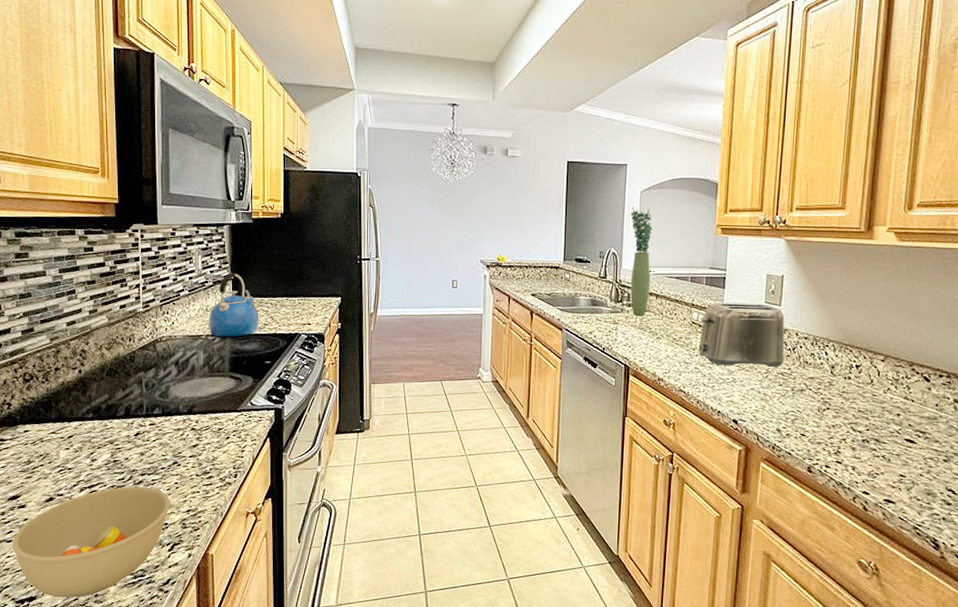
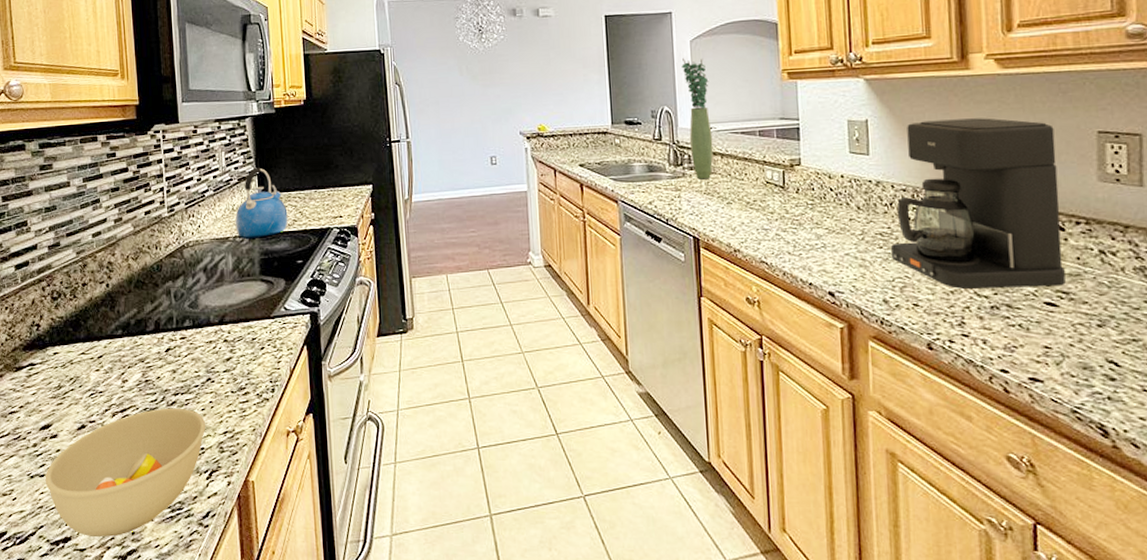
toaster: present [698,302,785,368] -> none [776,154,882,230]
coffee maker: none [788,280,934,427] -> present [890,118,1066,290]

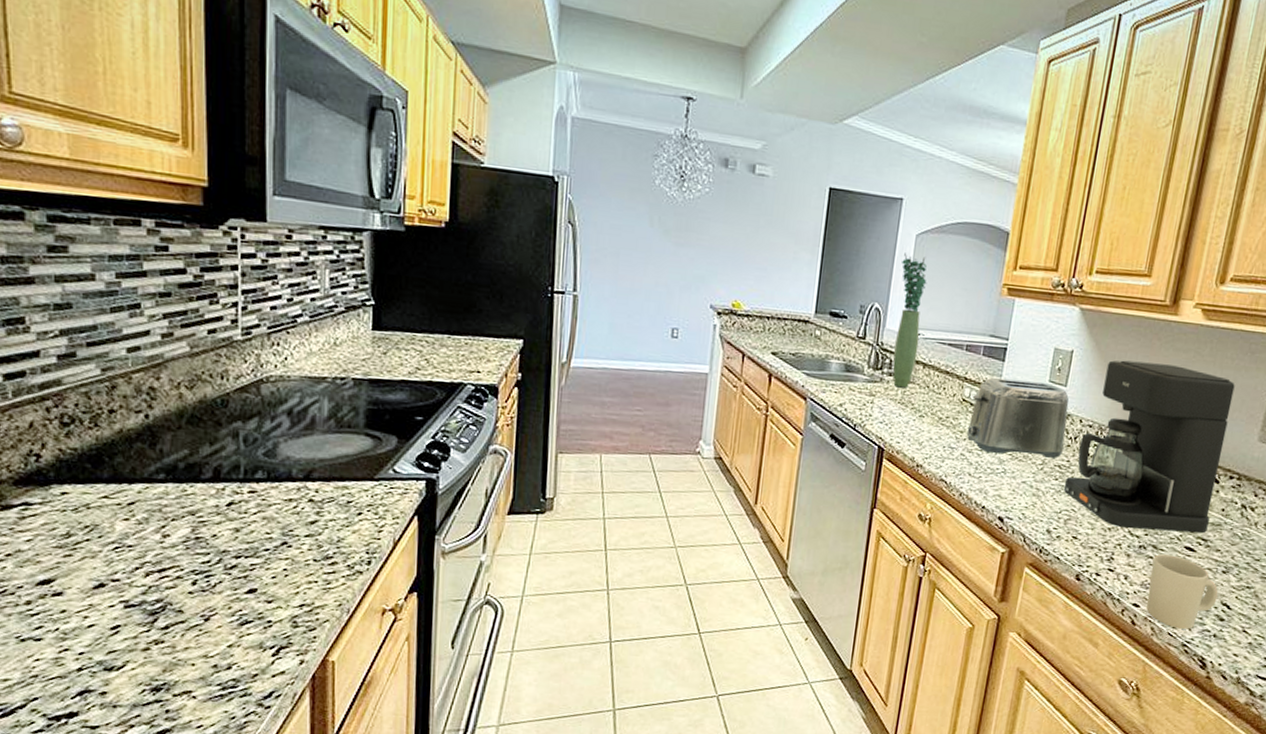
soup bowl: present [45,408,206,537] -> none [42,571,276,714]
kettle: present [235,167,288,239] -> none [336,296,409,384]
toaster: none [776,154,882,230] -> present [966,378,1069,459]
mug: none [1010,313,1100,393] -> present [1146,554,1218,629]

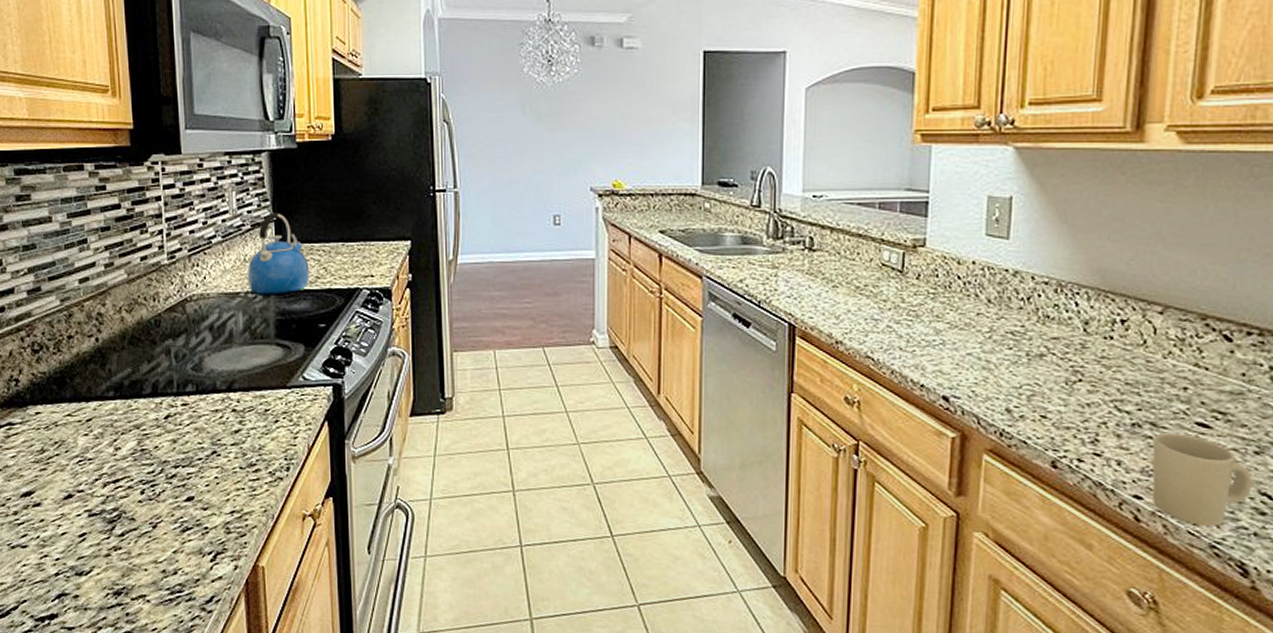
kettle: none [336,296,409,384] -> present [247,212,310,296]
vase: present [892,253,927,388] -> none [793,109,824,257]
toaster: present [966,378,1069,459] -> none [891,236,1016,325]
coffee maker: present [1063,360,1235,534] -> none [1021,202,1237,406]

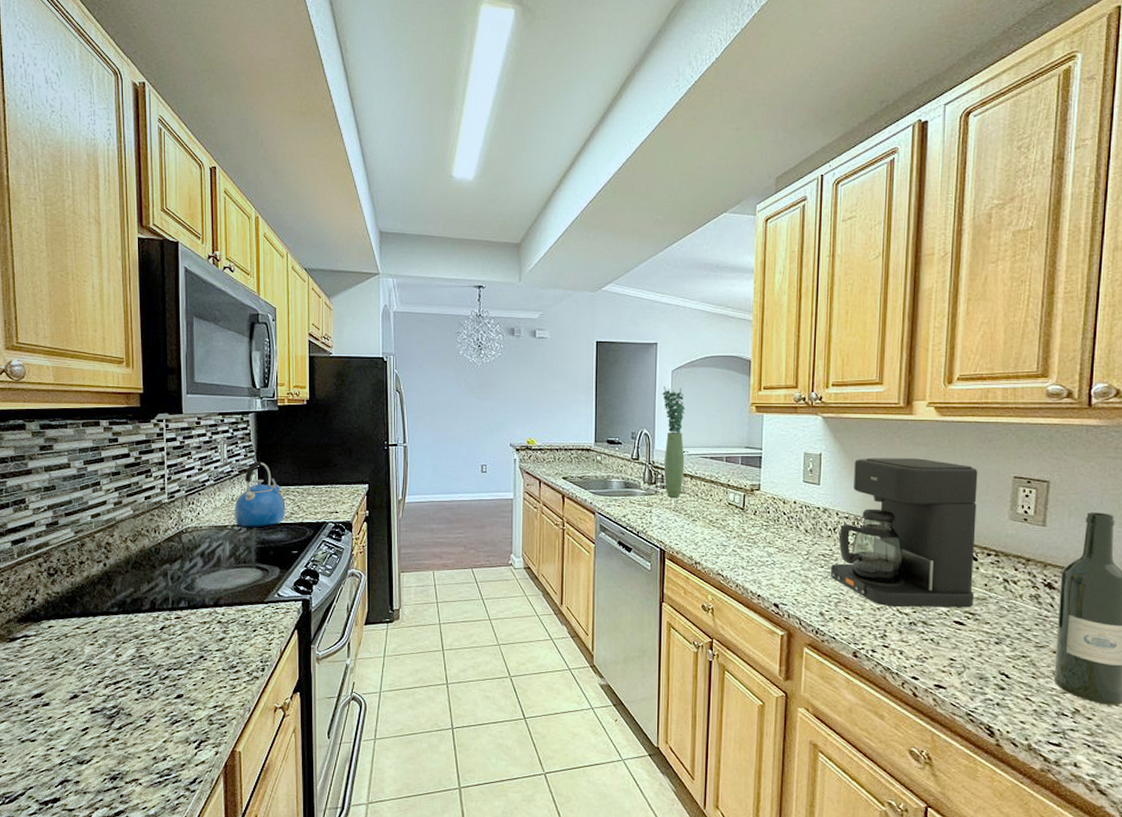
vase: none [793,109,824,257] -> present [662,386,686,498]
coffee maker: none [1021,202,1237,406] -> present [830,458,978,608]
mug: present [1151,433,1252,527] -> none [924,629,994,699]

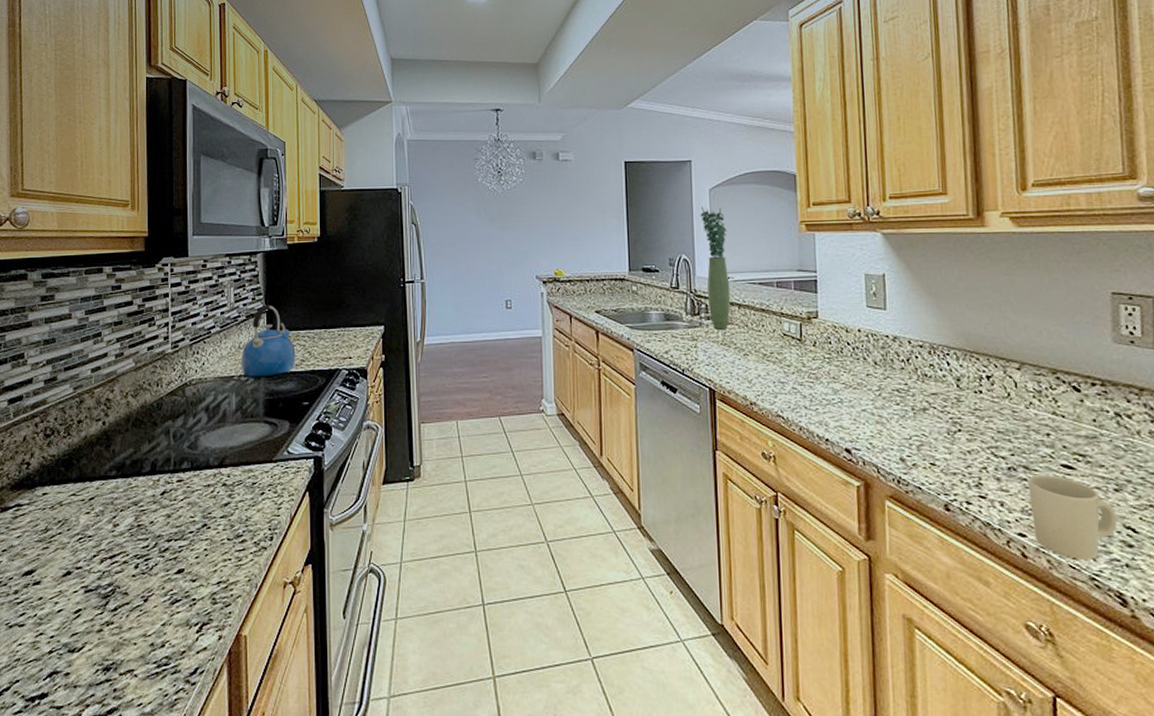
coffee maker: present [830,458,978,608] -> none [907,276,1082,450]
mug: none [924,629,994,699] -> present [1027,475,1118,560]

